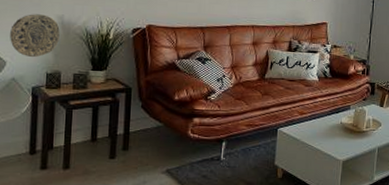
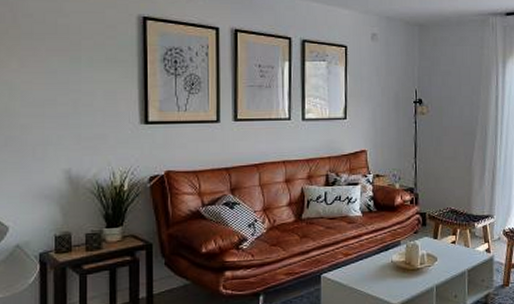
decorative plate: present [10,14,60,58] -> none [12,170,67,220]

